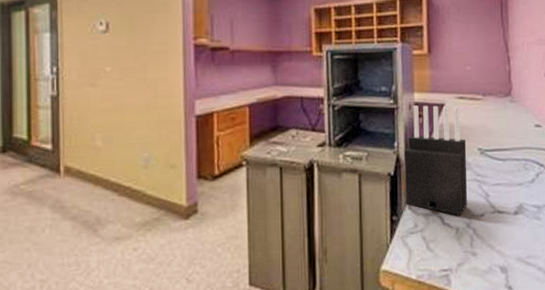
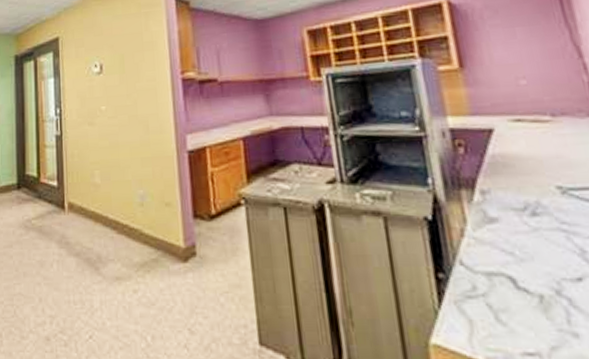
knife block: present [404,105,468,216] -> none [442,131,552,278]

